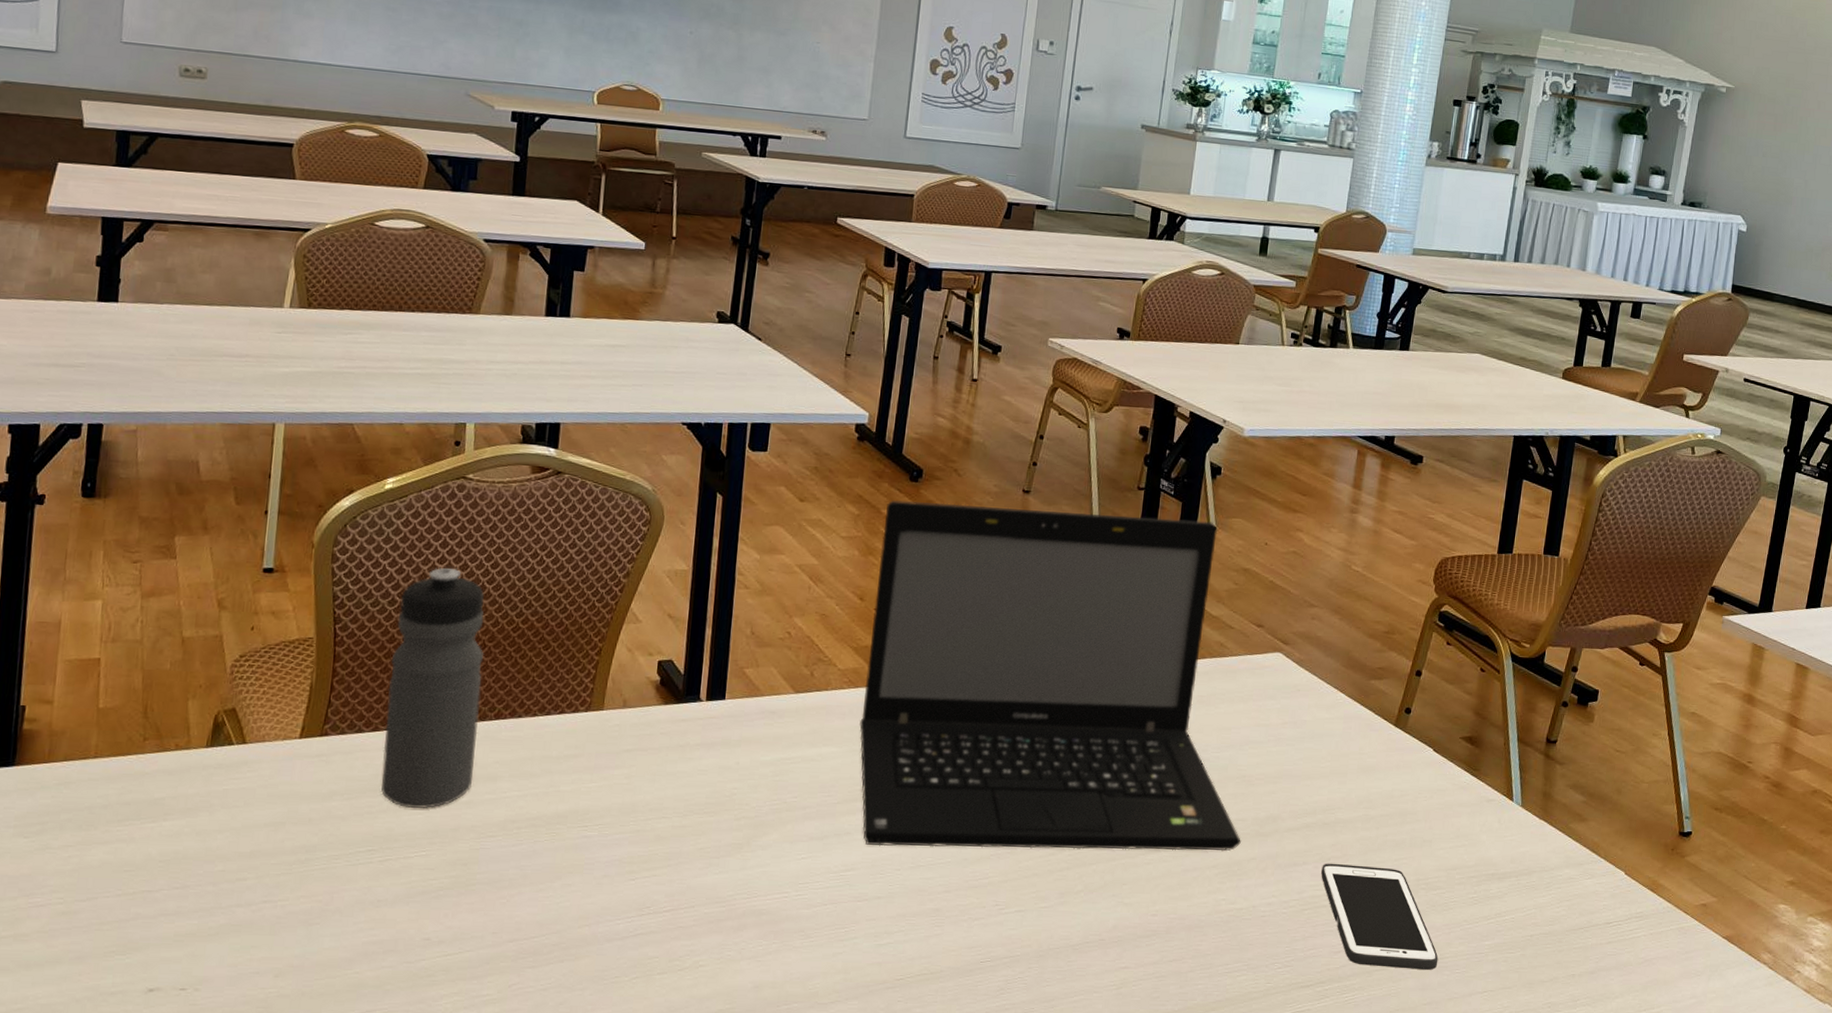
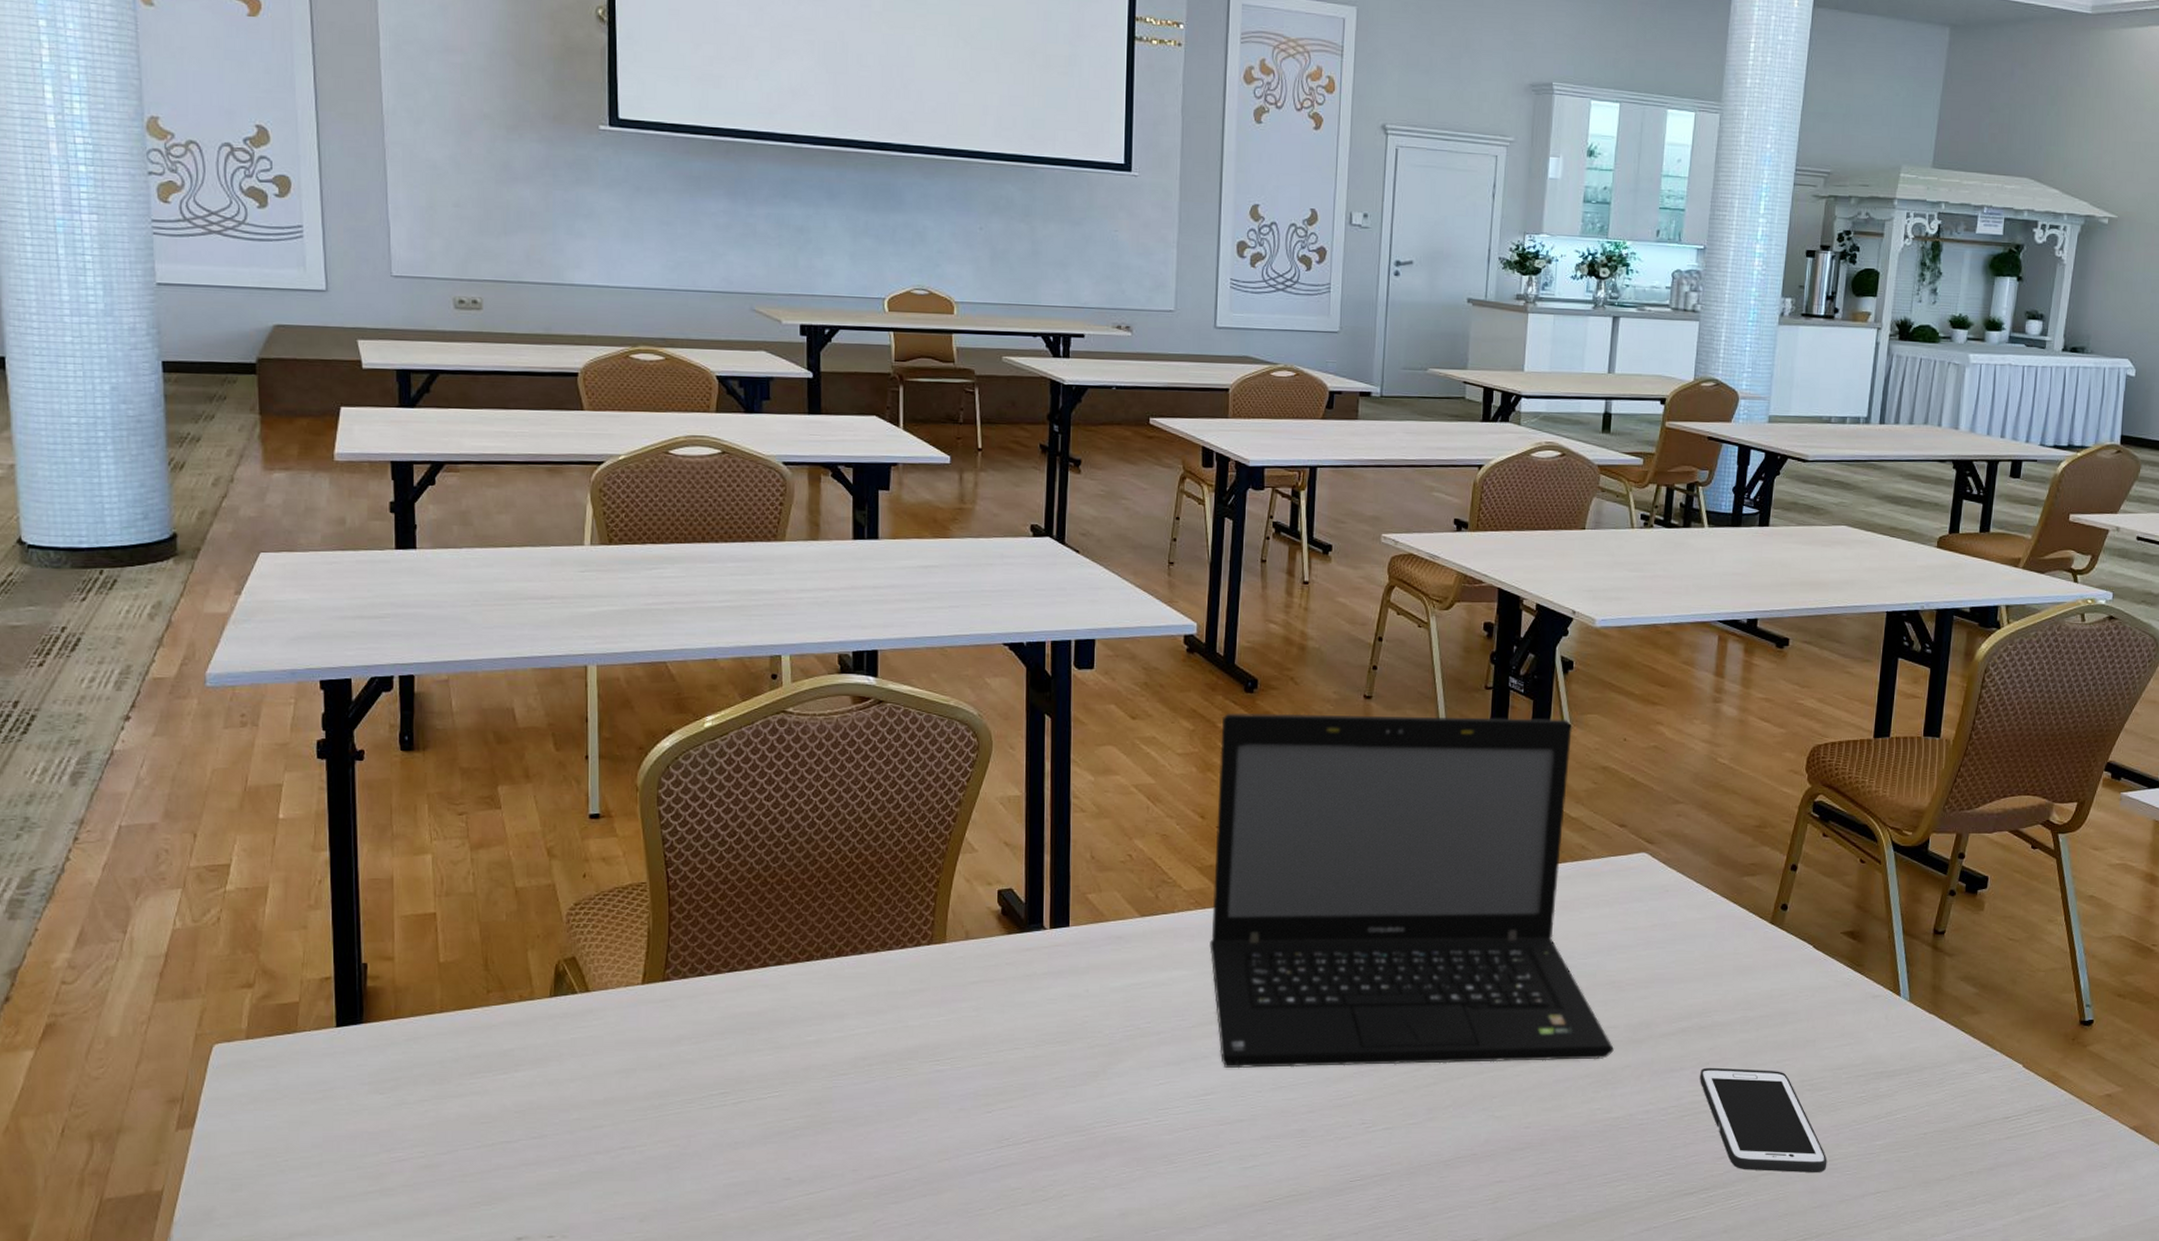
water bottle: present [381,567,485,808] -> none [726,804,821,1049]

